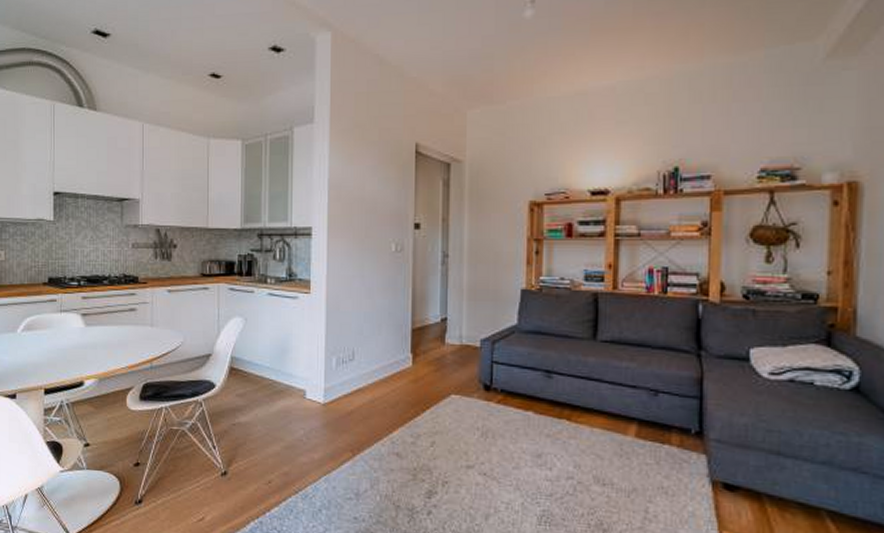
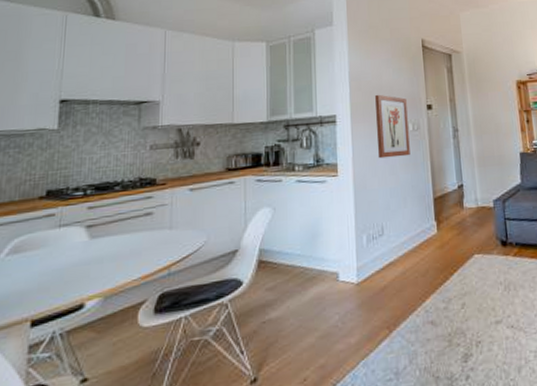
wall art: none [354,207,391,280] -> present [375,94,410,159]

